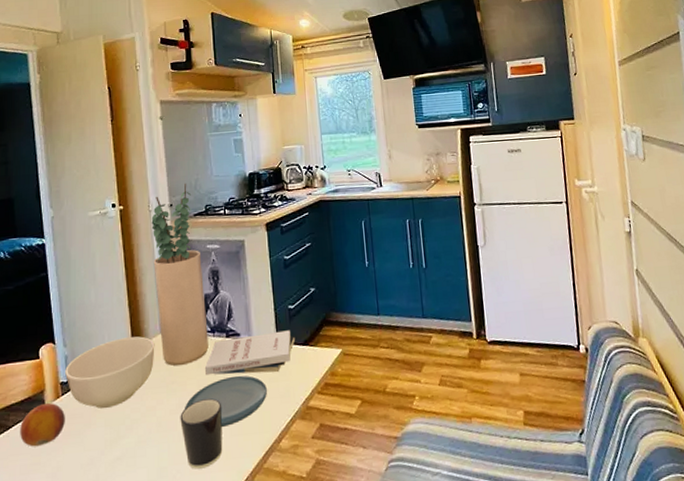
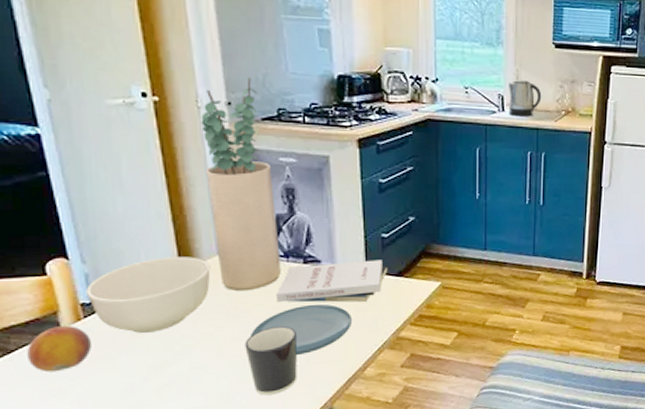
kettle: none [383,158,413,190] -> present [508,80,542,117]

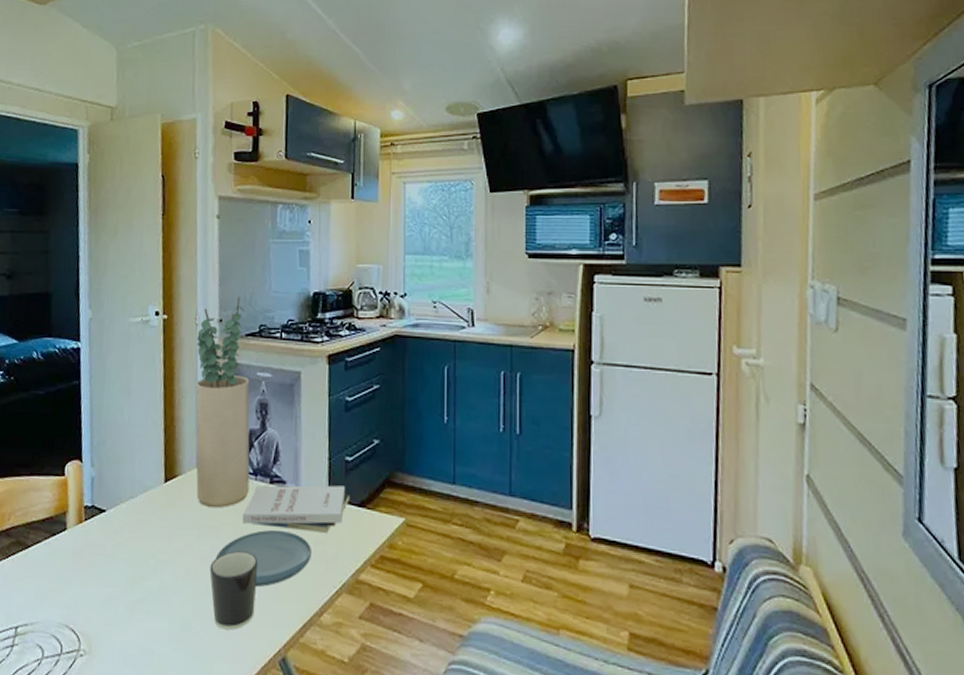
fruit: present [27,326,91,373] -> none [38,527,87,573]
bowl: present [86,257,211,334] -> none [90,466,189,544]
kettle: present [508,80,542,117] -> none [479,293,515,333]

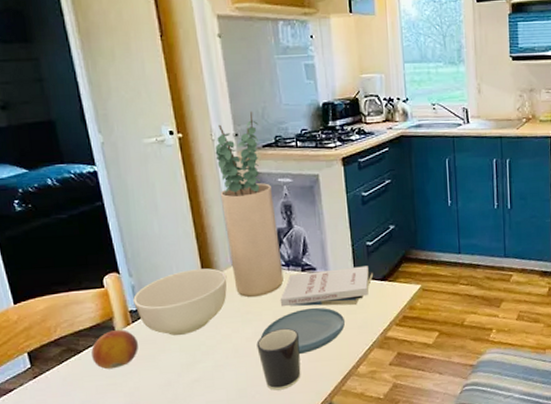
fruit: none [38,527,87,573] -> present [91,330,138,370]
bowl: none [90,466,189,544] -> present [133,268,227,336]

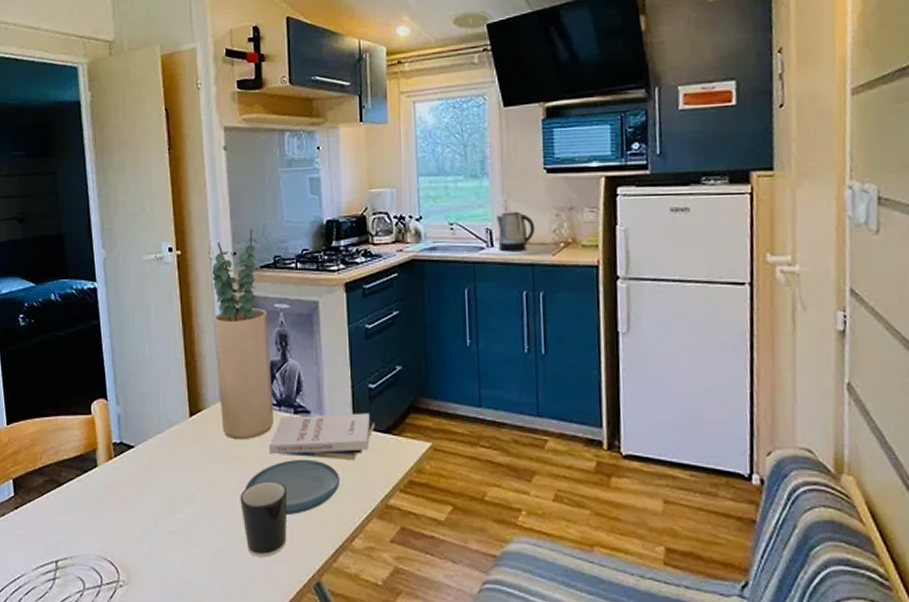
fruit: present [91,330,138,370] -> none [72,464,118,508]
bowl: present [133,268,227,336] -> none [118,402,214,478]
kettle: none [472,93,503,127] -> present [497,211,536,252]

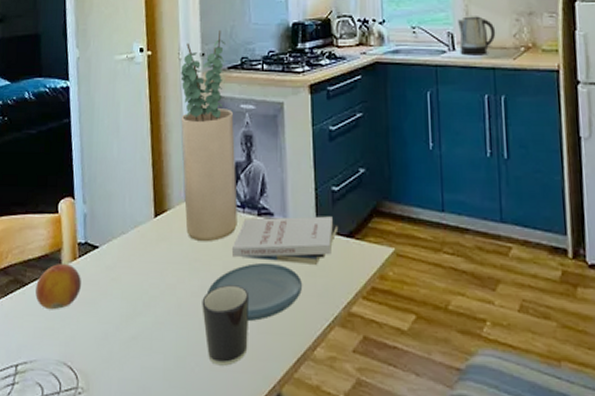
fruit: none [72,464,118,508] -> present [35,264,81,310]

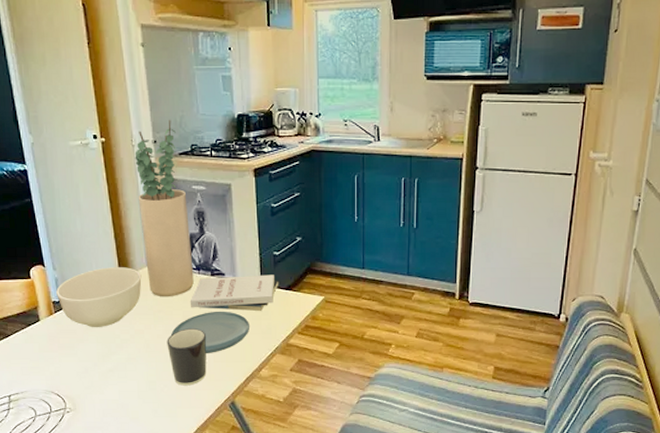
fruit: present [35,264,81,310] -> none [18,319,60,354]
bowl: none [83,201,178,280] -> present [56,267,142,328]
kettle: present [458,16,496,56] -> none [384,112,415,146]

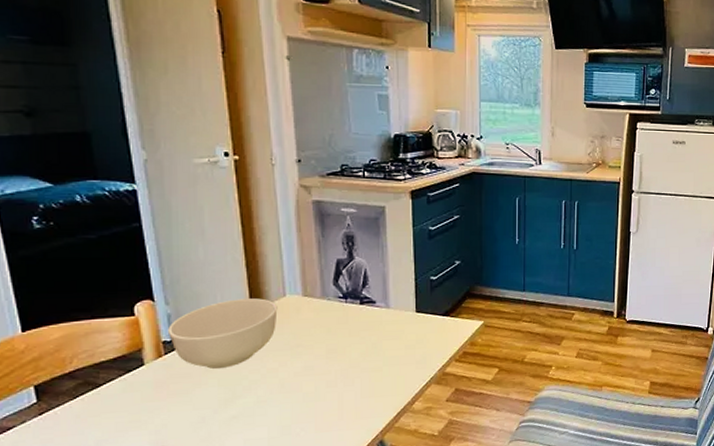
vase: present [135,119,194,297] -> none [274,137,340,330]
mug: present [167,328,207,386] -> none [305,362,353,428]
plate: present [171,311,249,354] -> none [311,341,402,390]
books: present [190,275,279,311] -> none [334,300,436,341]

